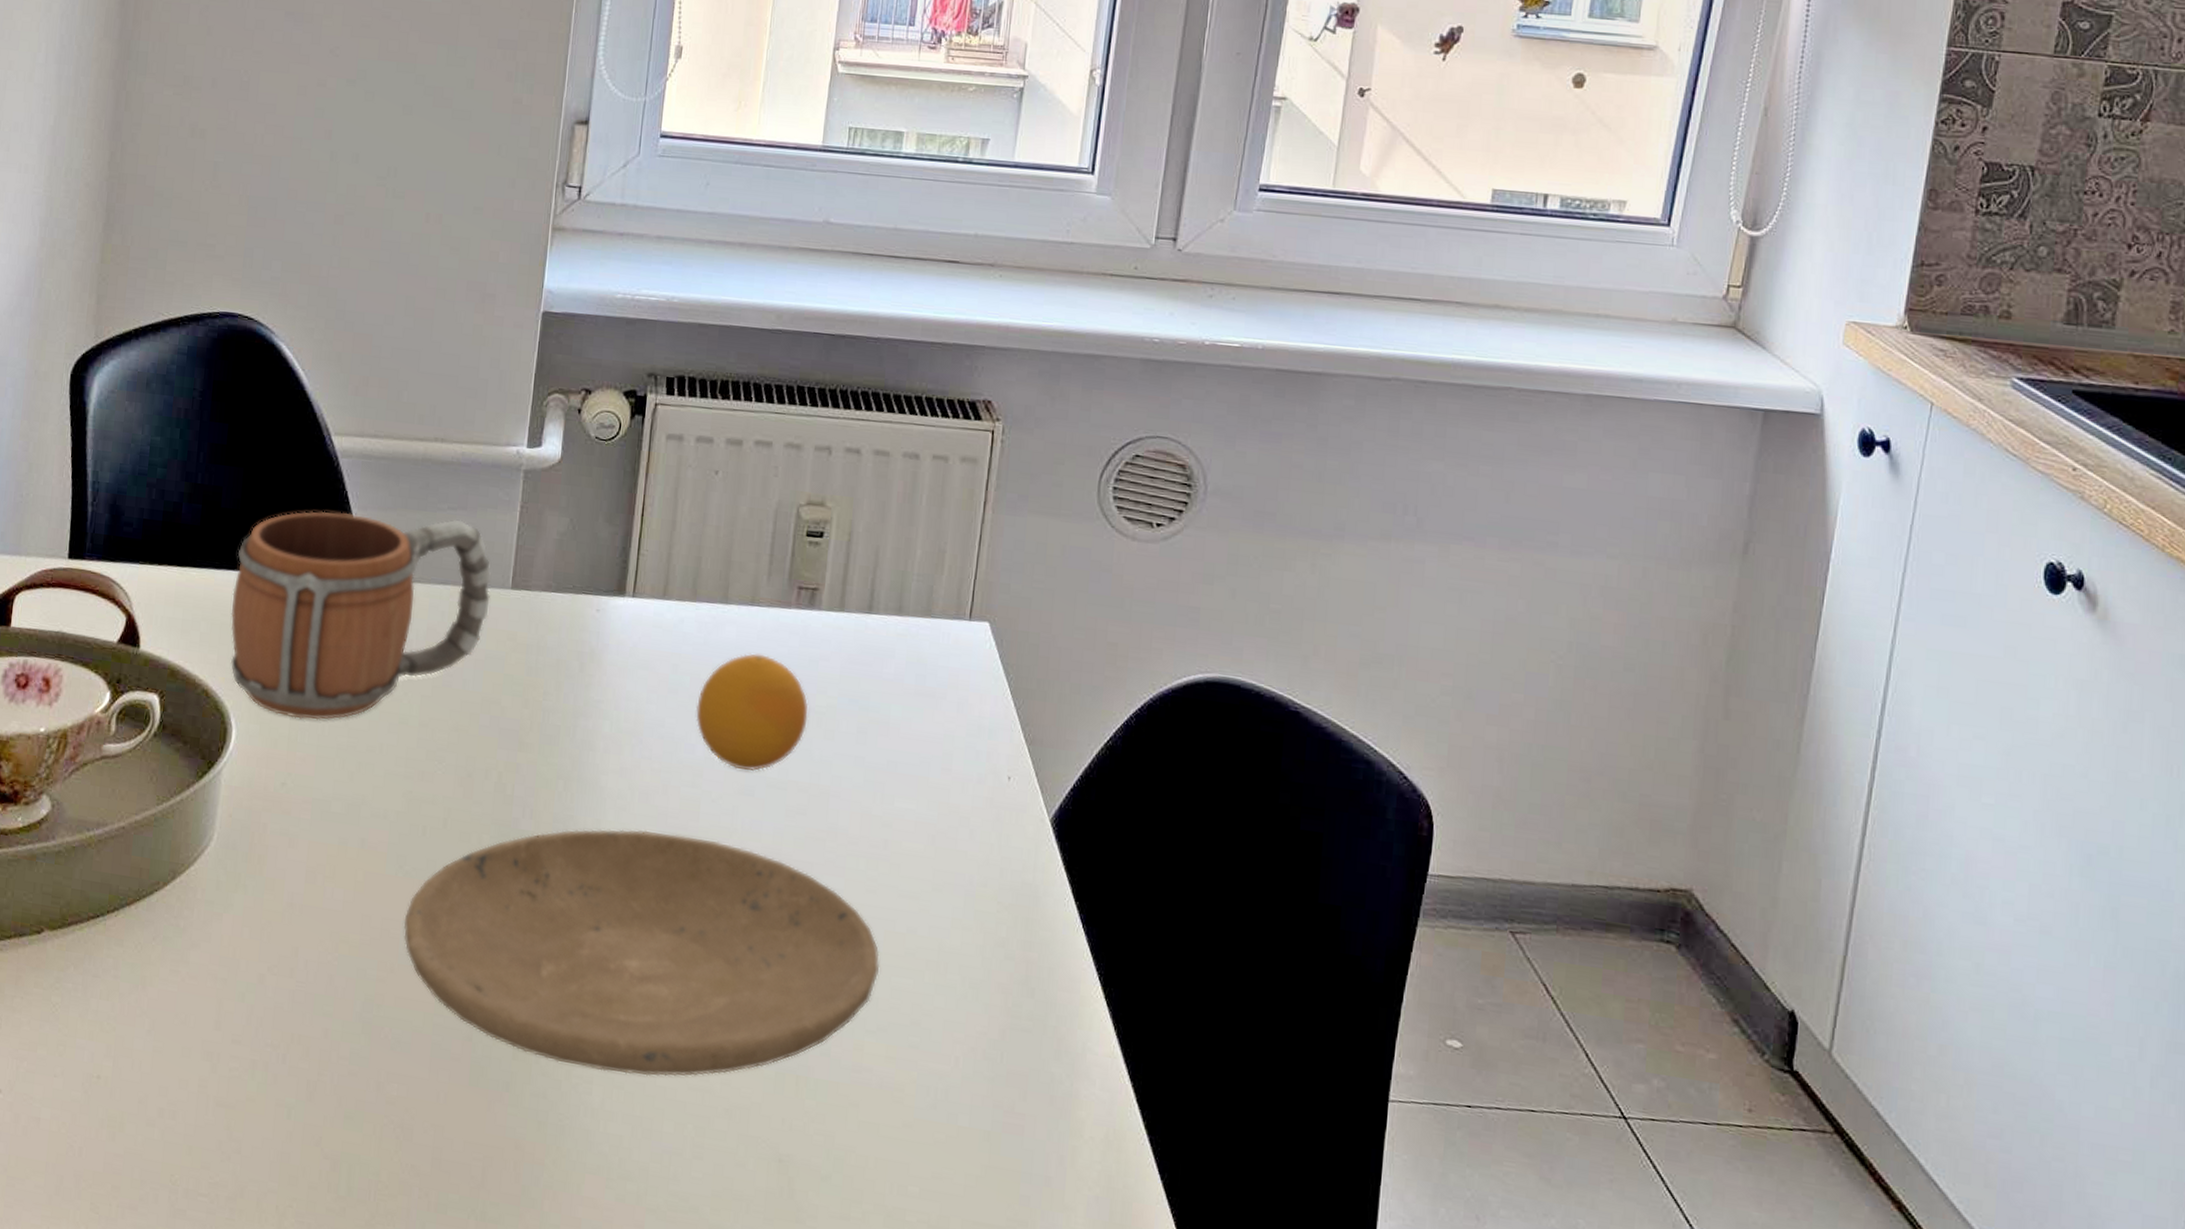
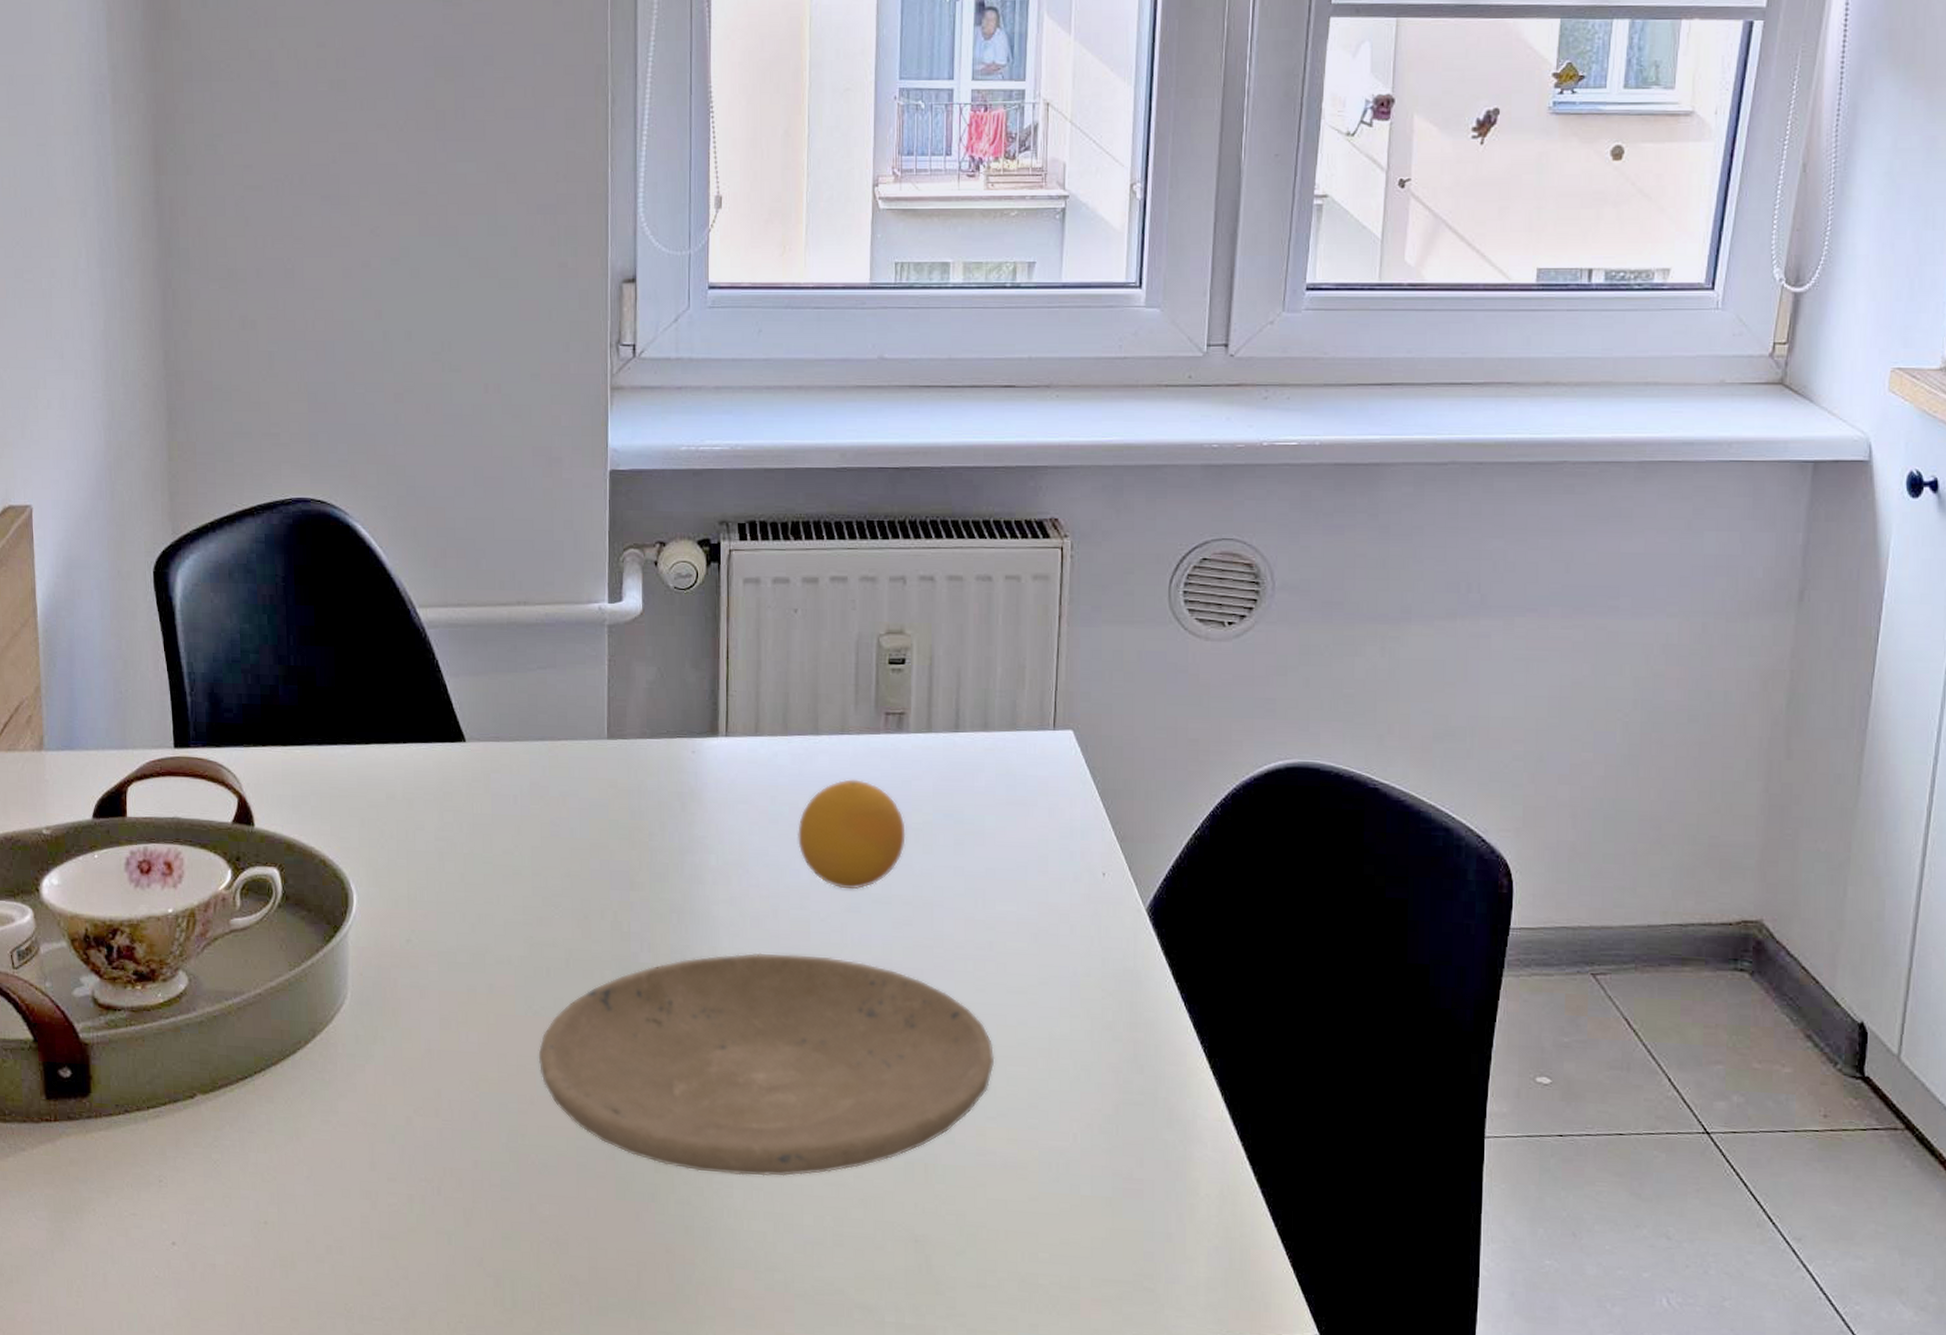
mug: present [231,510,492,720] -> none [338,678,588,879]

